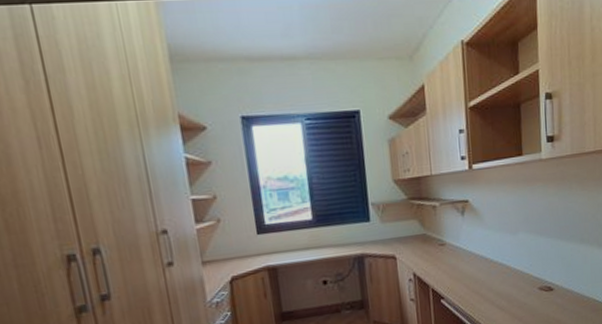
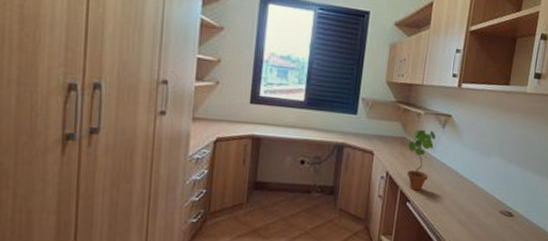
potted plant: none [430,220,457,286] -> present [406,129,436,191]

